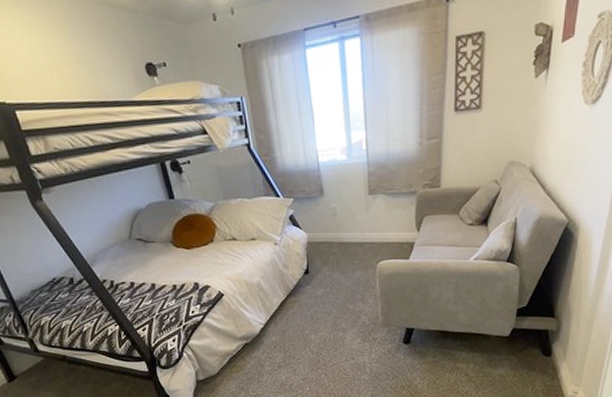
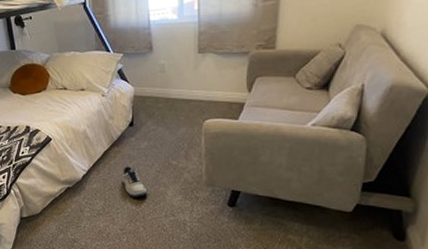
shoe: none [301,315,326,345] -> present [122,166,147,197]

